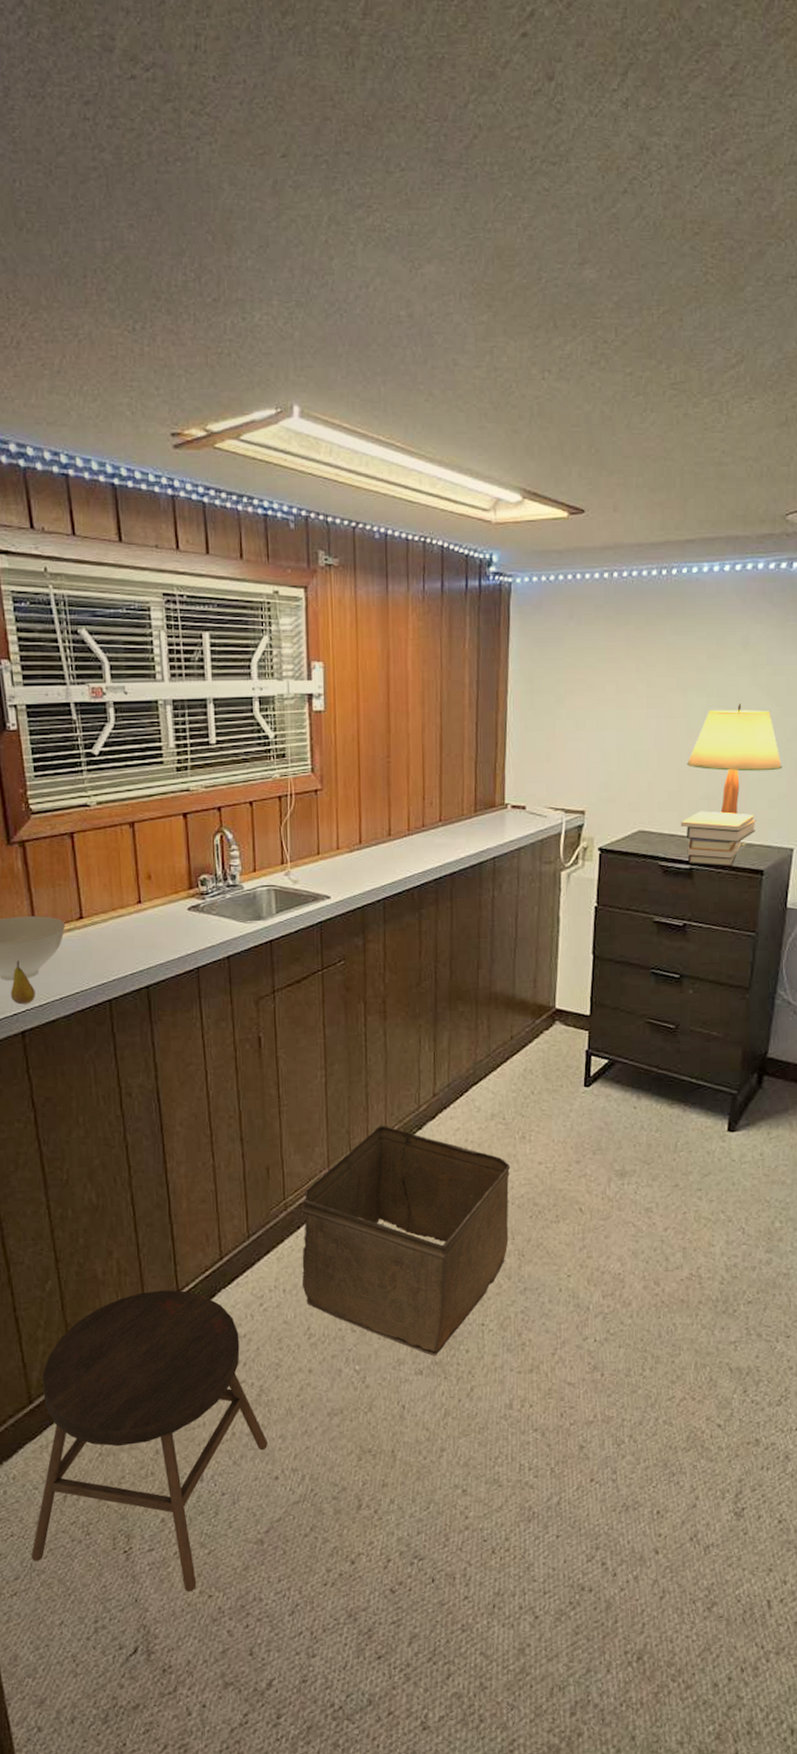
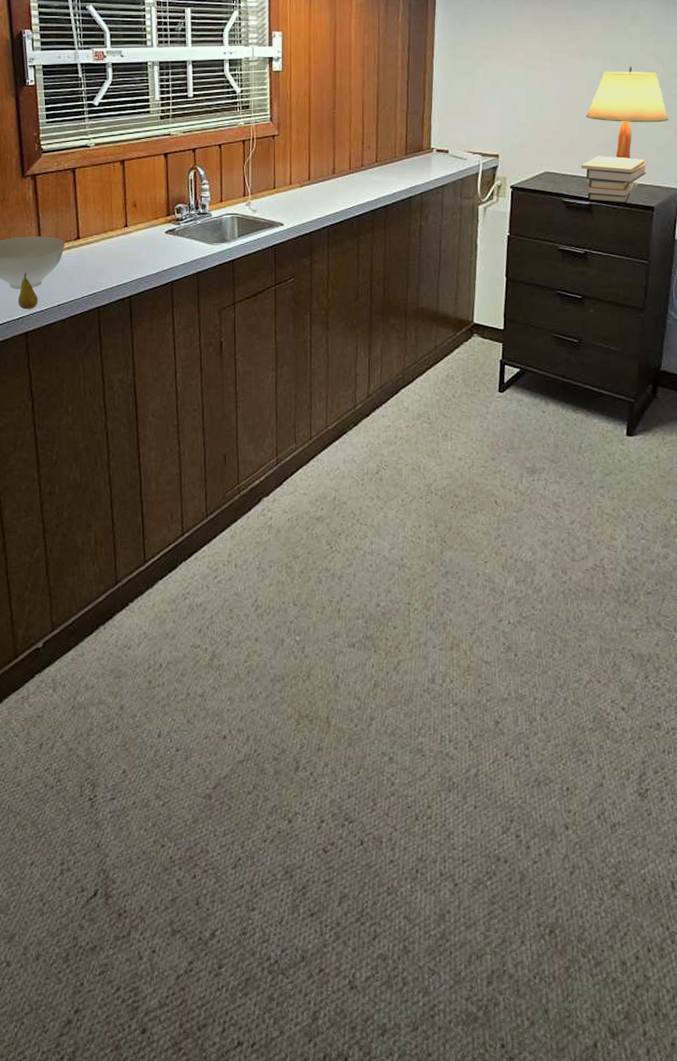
stool: present [30,1290,268,1592] -> none [9,561,218,841]
storage bin: present [300,1125,511,1357] -> none [252,421,434,631]

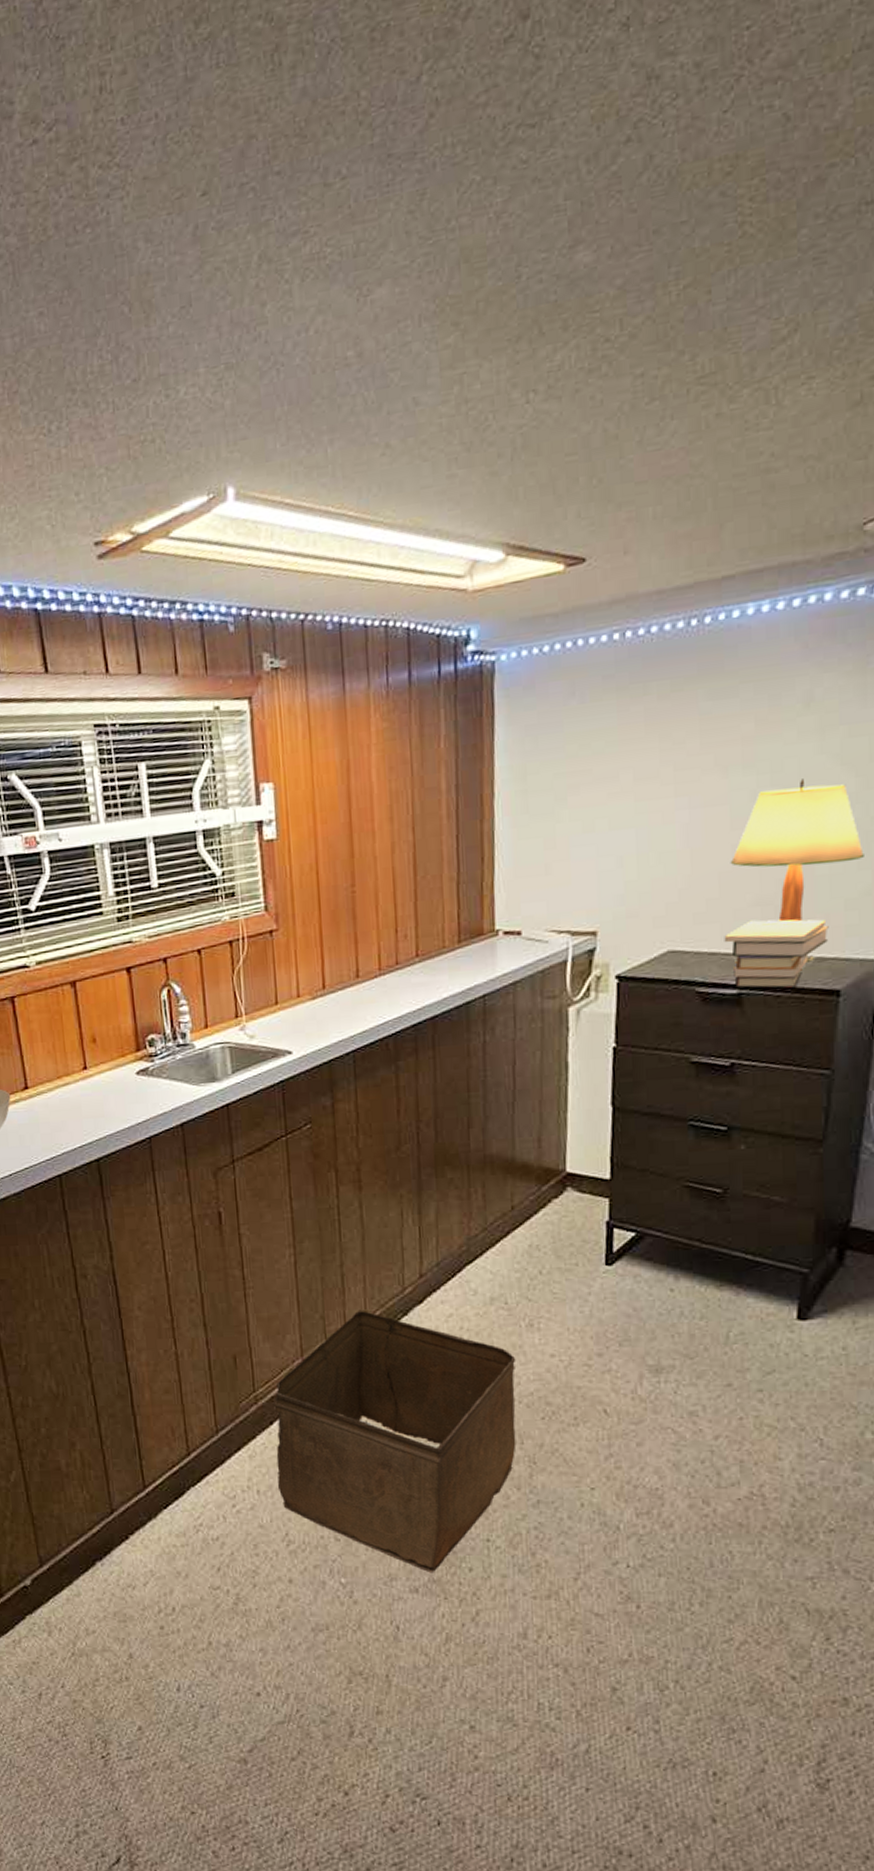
storage bin: none [252,421,434,631] -> present [272,1310,516,1573]

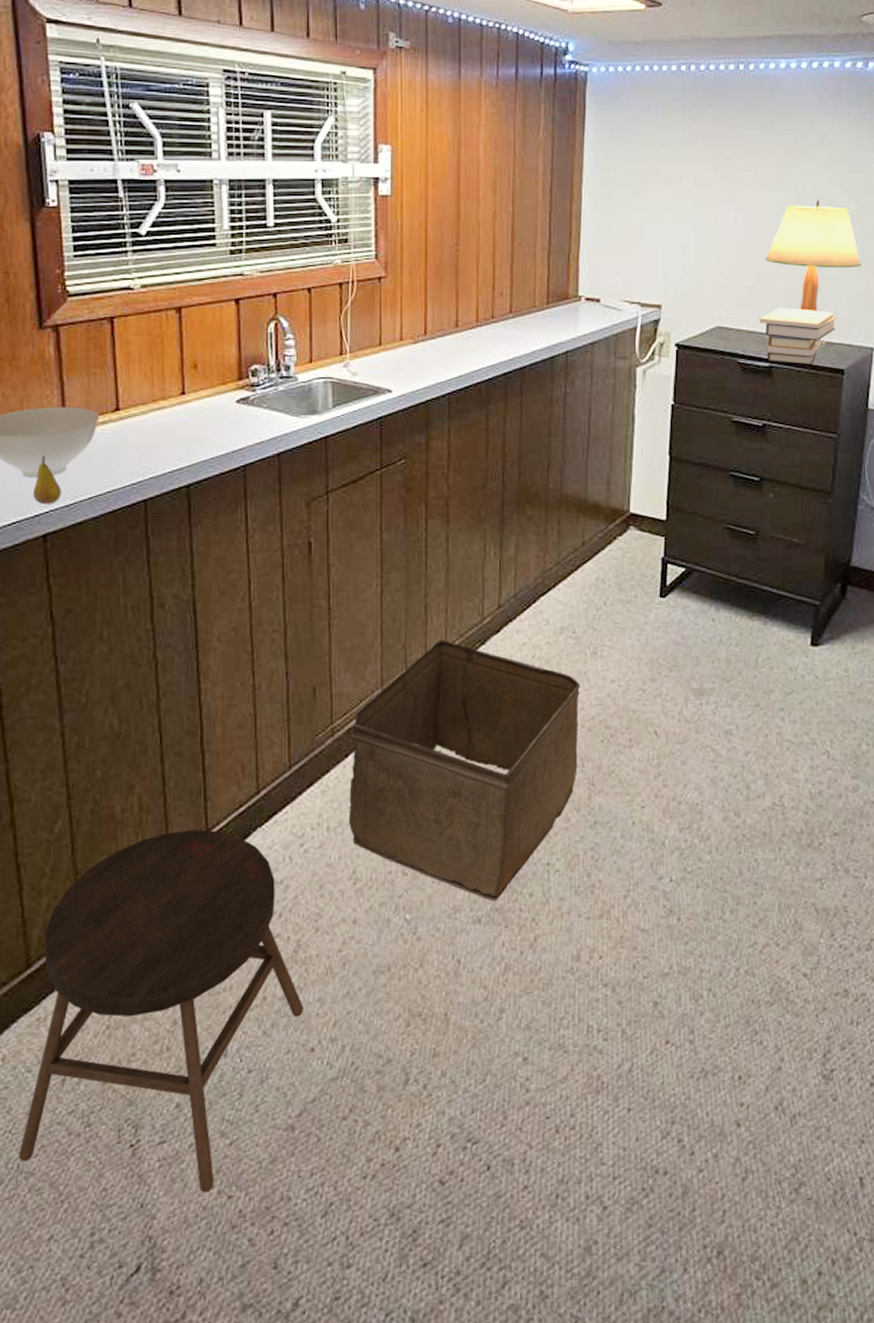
stool: none [9,1486,247,1806] -> present [18,829,303,1193]

